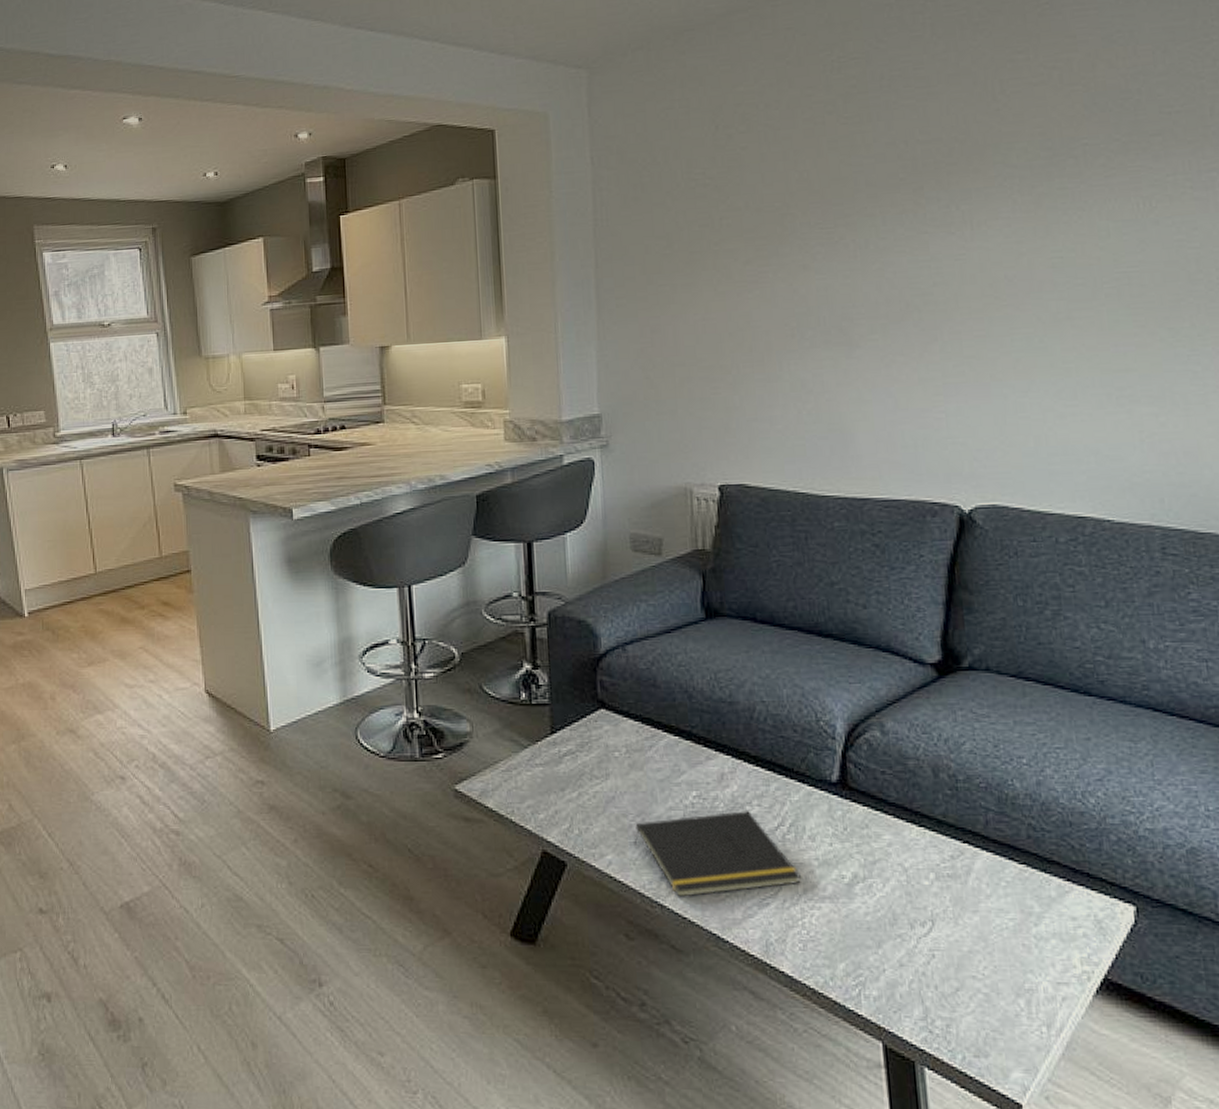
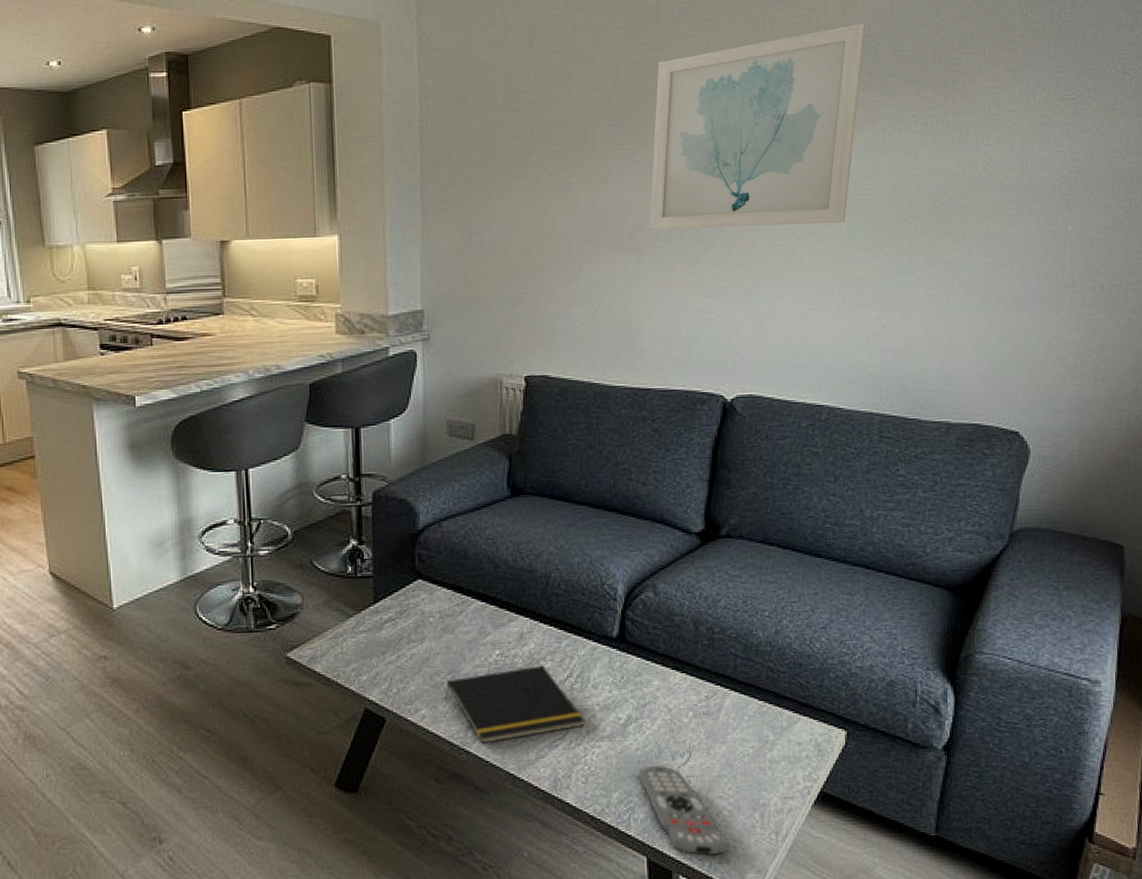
wall art: none [861,79,1122,321] -> present [649,23,866,230]
remote control: none [870,934,987,1046] -> present [640,765,729,855]

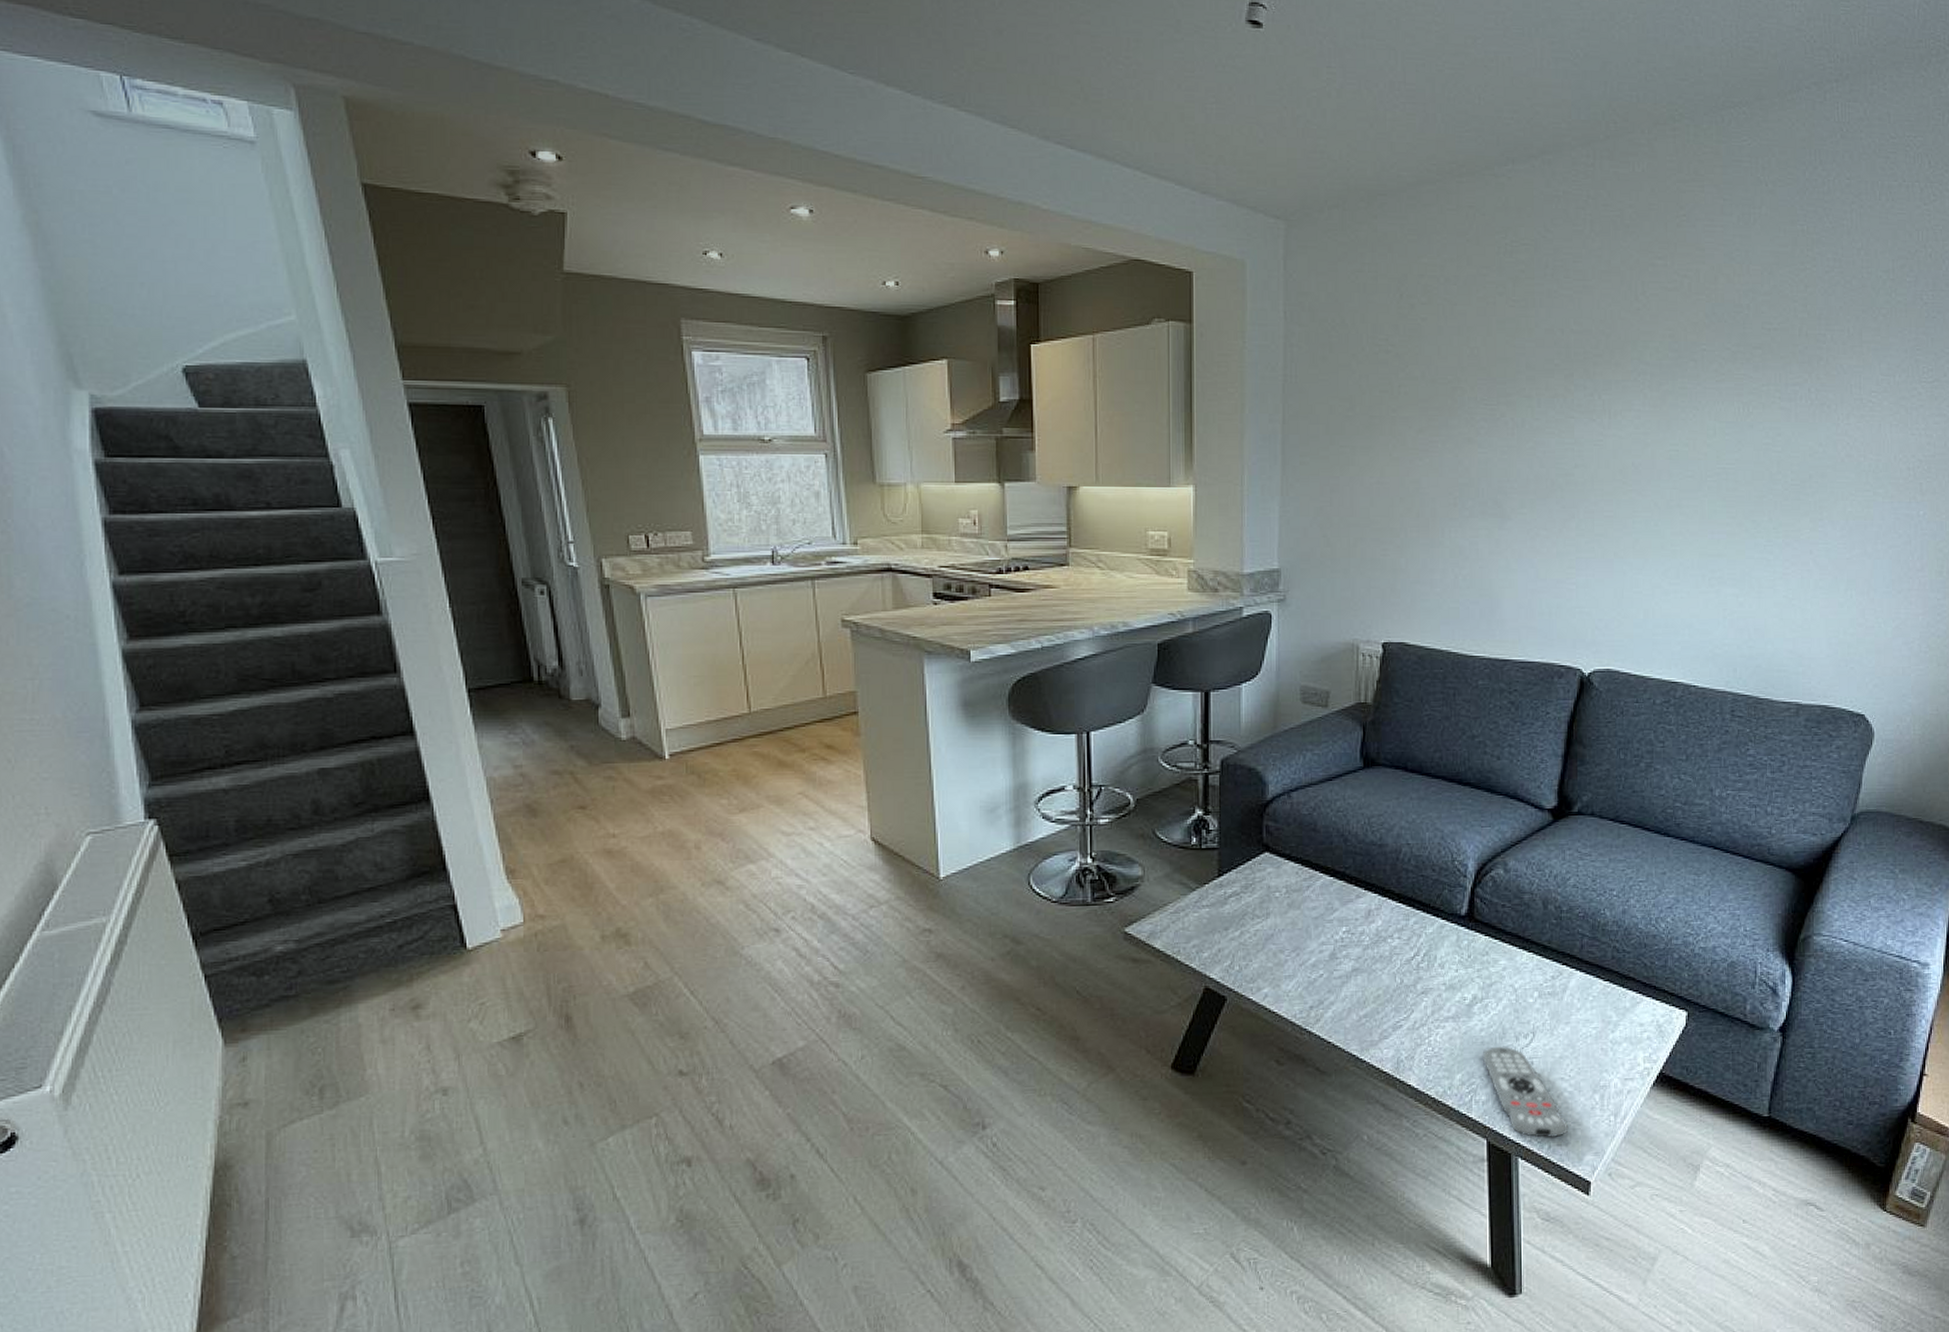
notepad: present [445,664,586,744] -> none [1288,942,1431,1024]
wall art: present [649,23,866,230] -> none [1515,293,1736,497]

